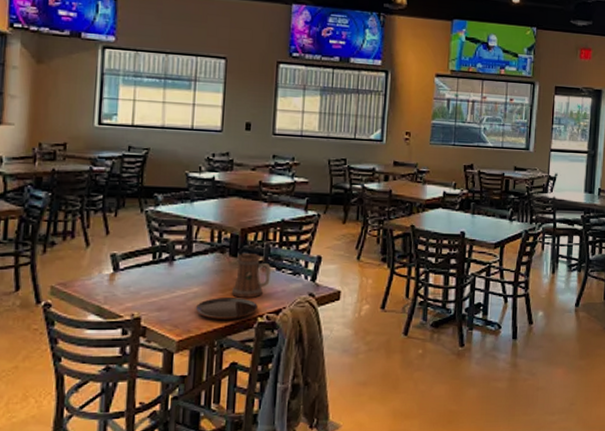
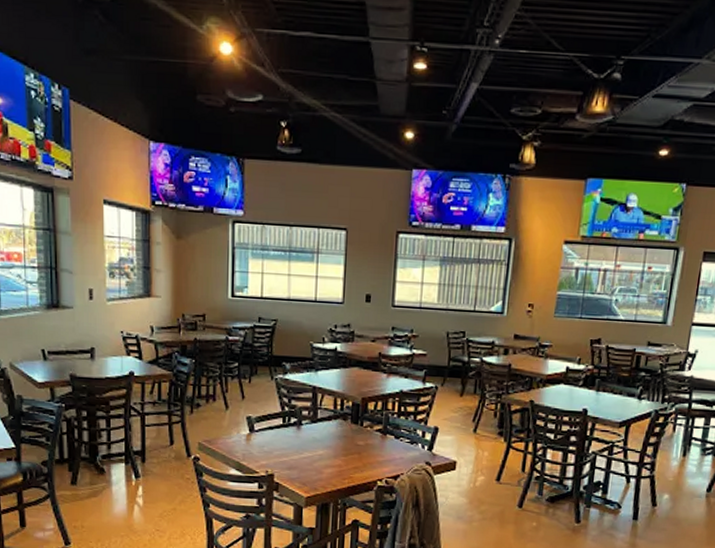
plate: present [195,296,258,319] -> none [321,460,377,482]
beer mug: present [231,254,271,298] -> none [353,421,390,463]

